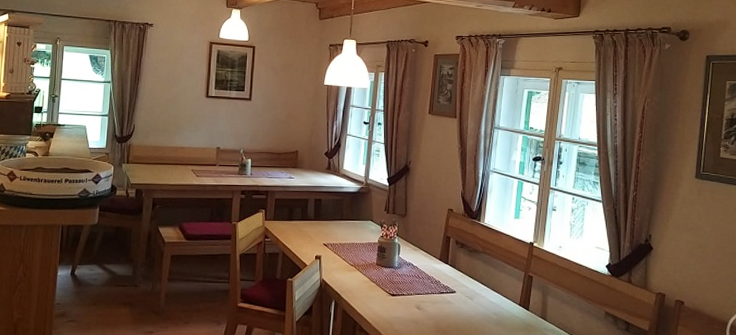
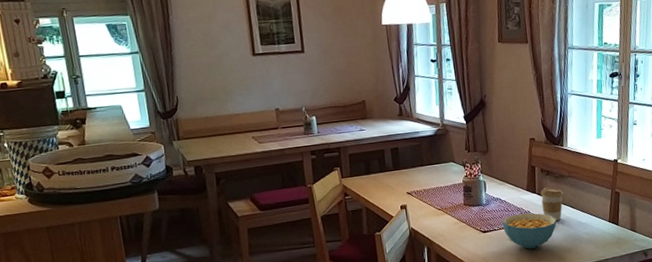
cereal bowl: none [412,283,466,320] -> present [503,213,557,249]
coffee cup: none [453,260,476,296] -> present [540,187,564,221]

